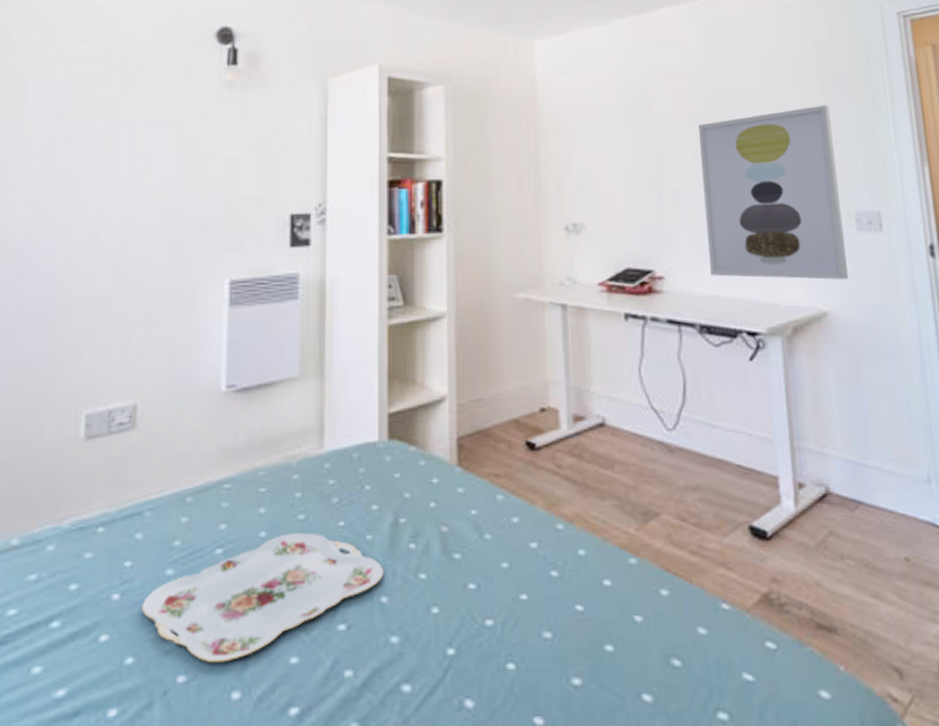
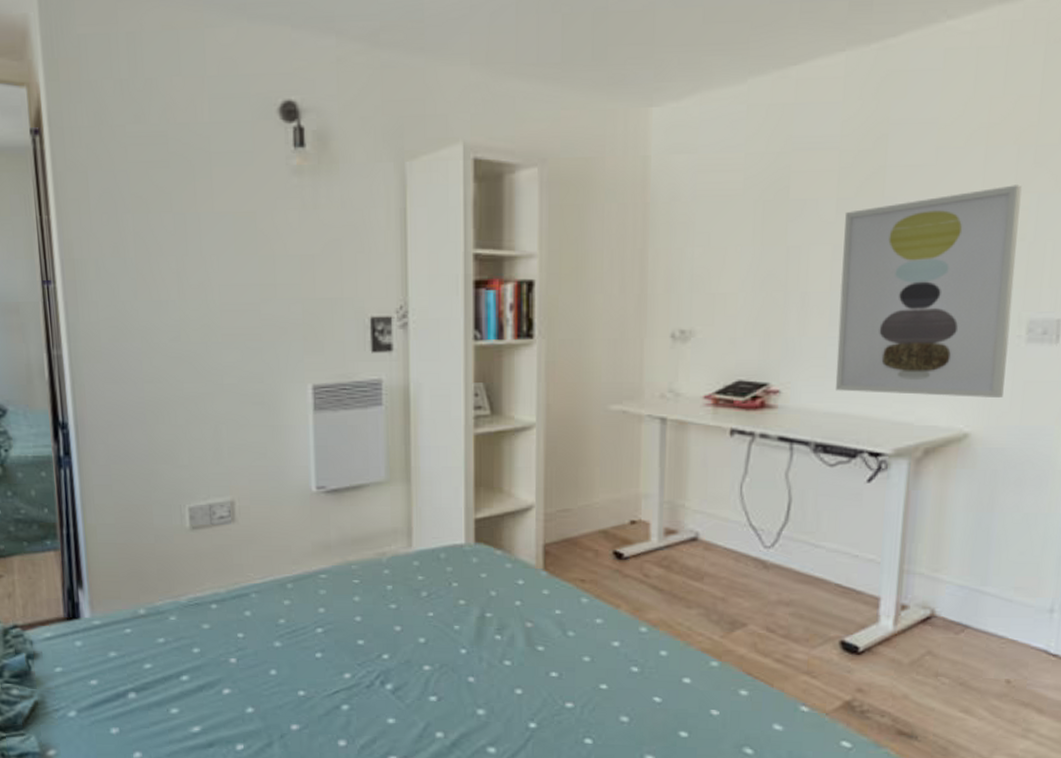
serving tray: present [141,532,384,663] -> none [256,619,471,718]

